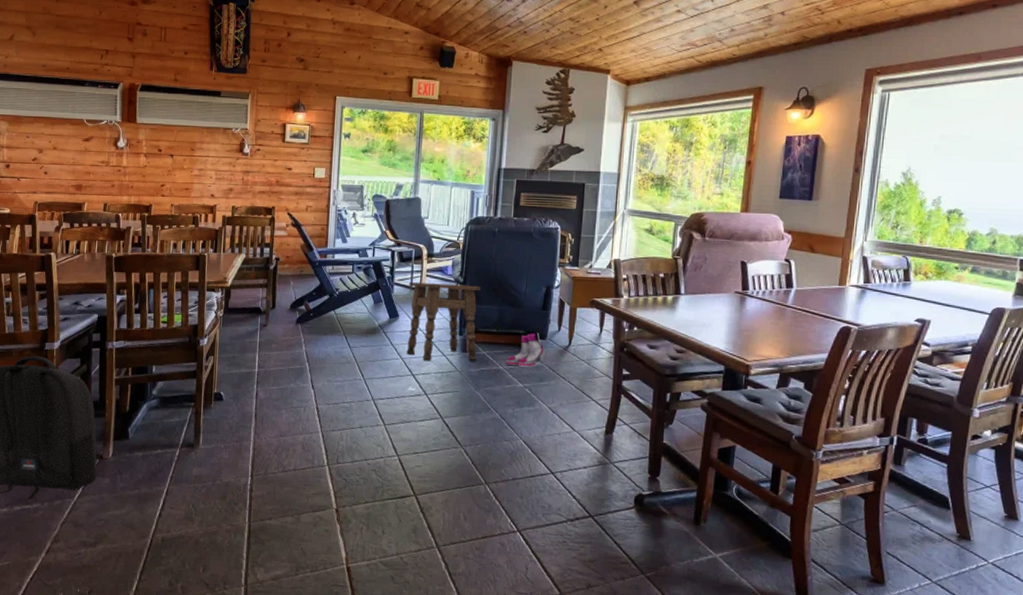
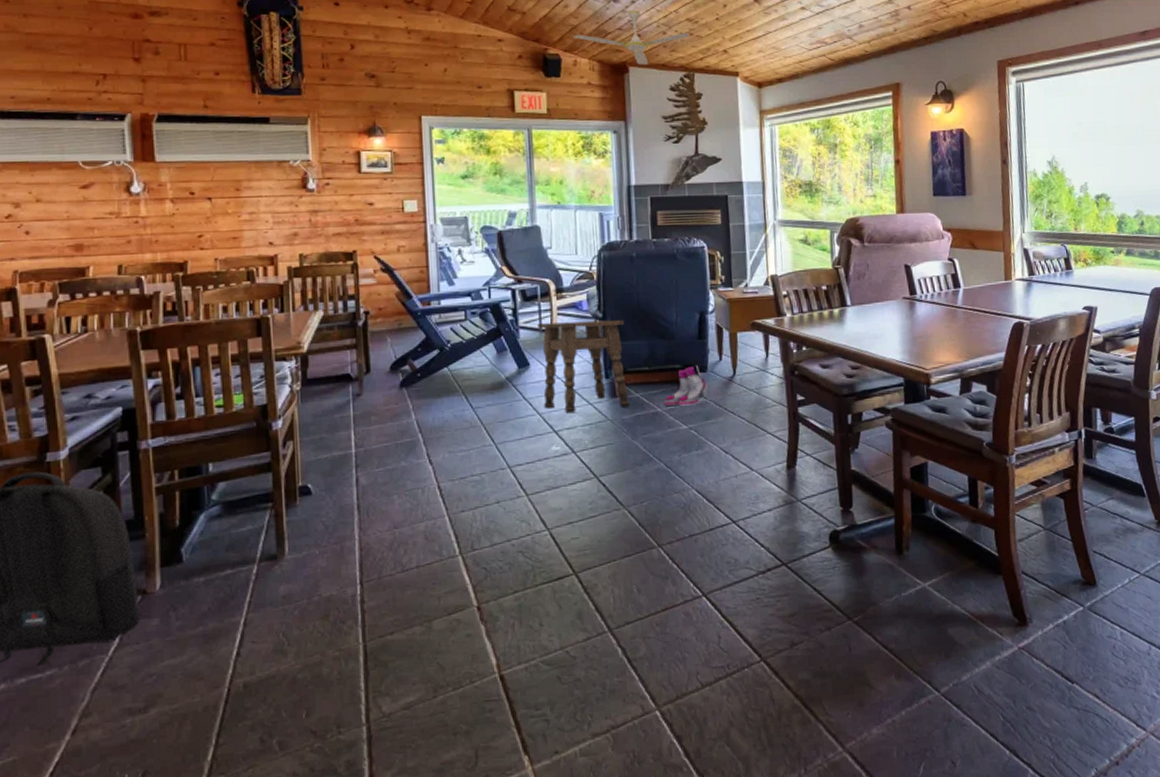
ceiling fan: none [468,8,571,60] -> present [573,10,690,65]

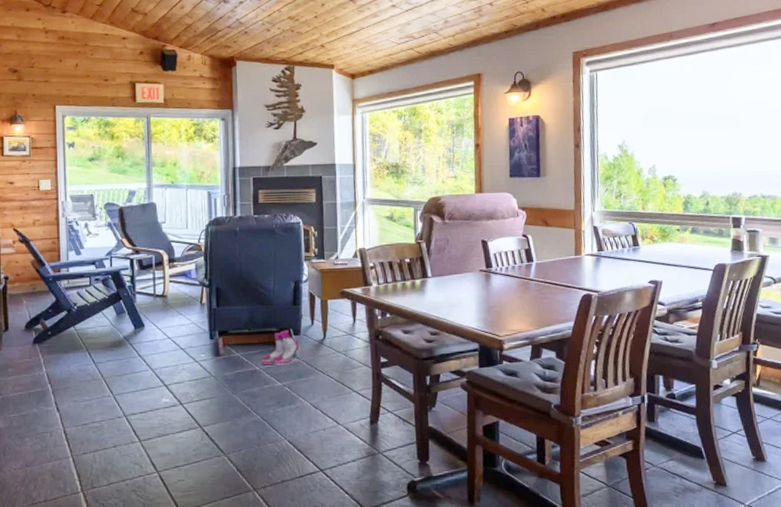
side table: present [538,319,630,414] -> none [152,287,231,370]
ceiling fan: present [573,10,690,65] -> none [188,9,291,60]

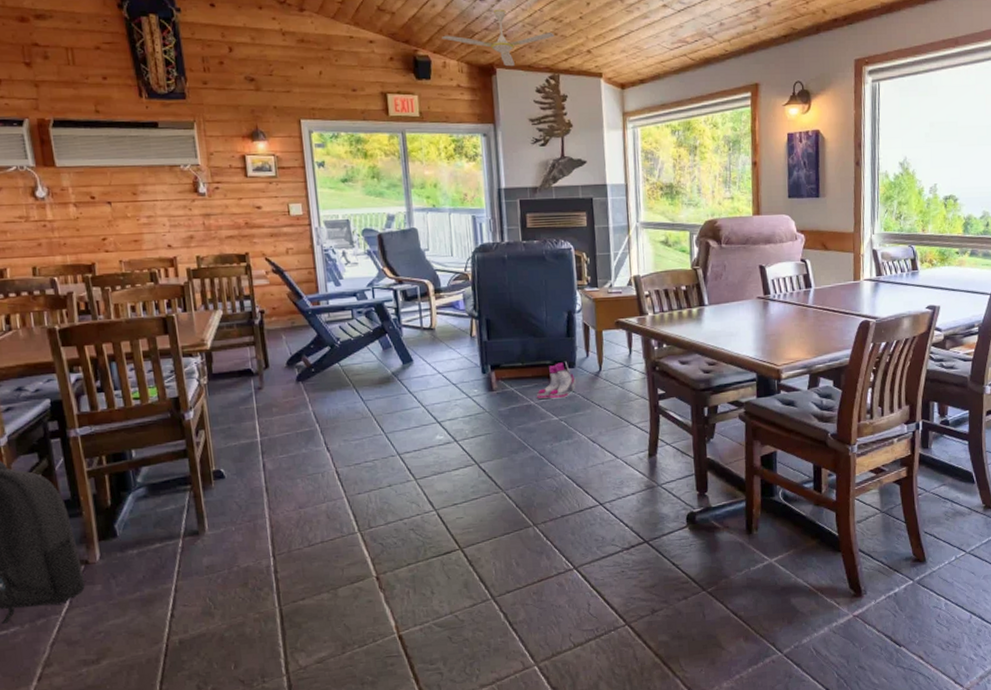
ceiling fan: none [188,9,291,60] -> present [442,9,555,67]

